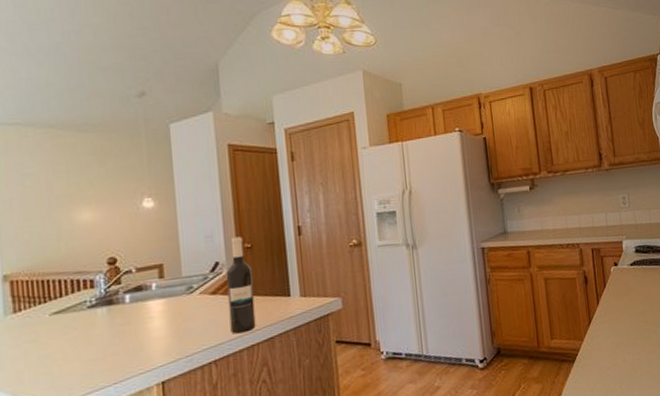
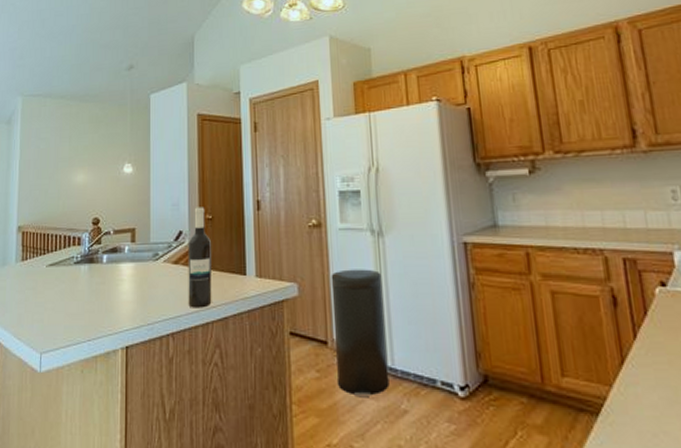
pedal bin: none [372,277,425,384] -> present [331,269,390,396]

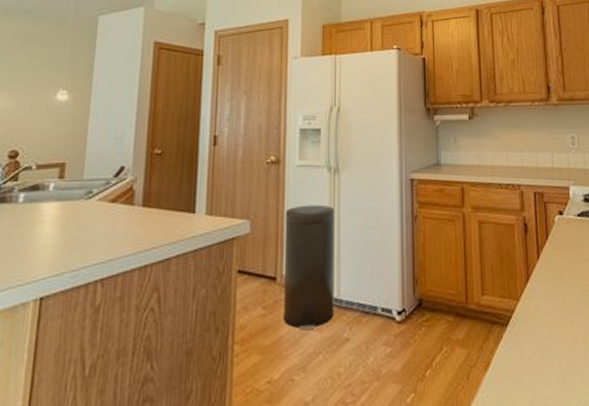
wine bottle: present [188,207,212,308] -> none [124,141,158,250]

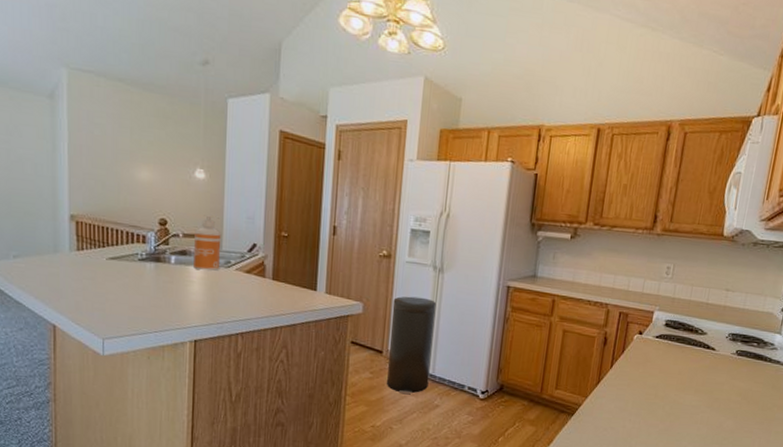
soap dispenser: none [46,140,84,205] -> present [194,215,222,271]

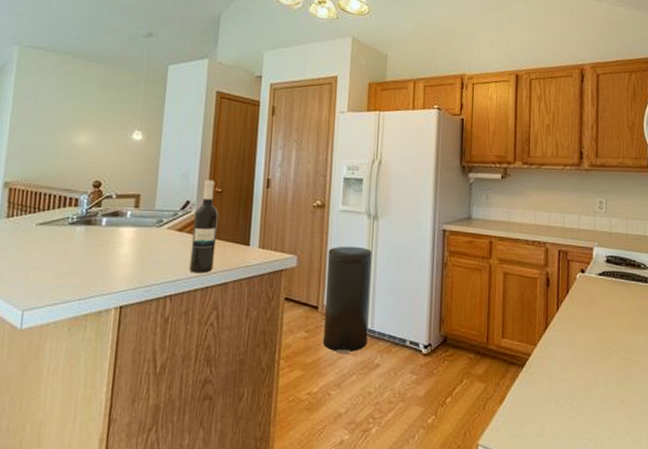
soap dispenser: present [194,215,222,271] -> none [125,175,155,231]
wine bottle: none [259,223,285,315] -> present [189,180,218,274]

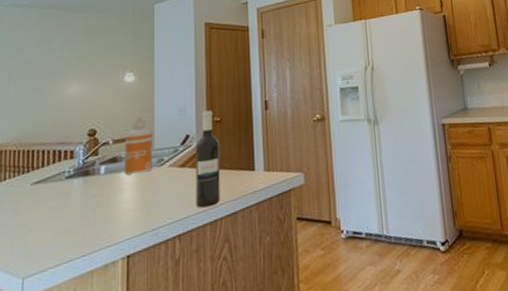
soap dispenser: none [125,175,155,231] -> present [125,115,153,175]
pedal bin: present [323,246,372,353] -> none [334,153,385,265]

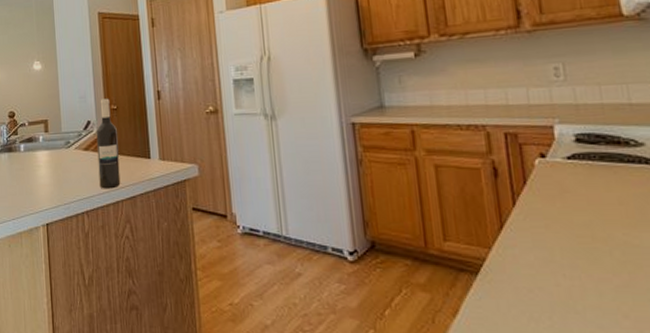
soap dispenser: present [125,115,153,175] -> none [37,101,62,153]

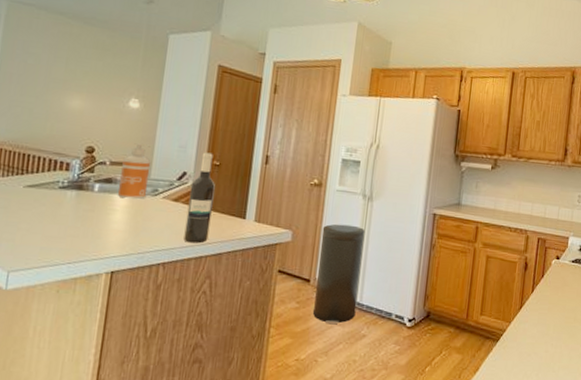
soap dispenser: none [37,101,62,153] -> present [118,143,151,199]
pedal bin: none [228,150,285,262] -> present [313,224,365,324]

